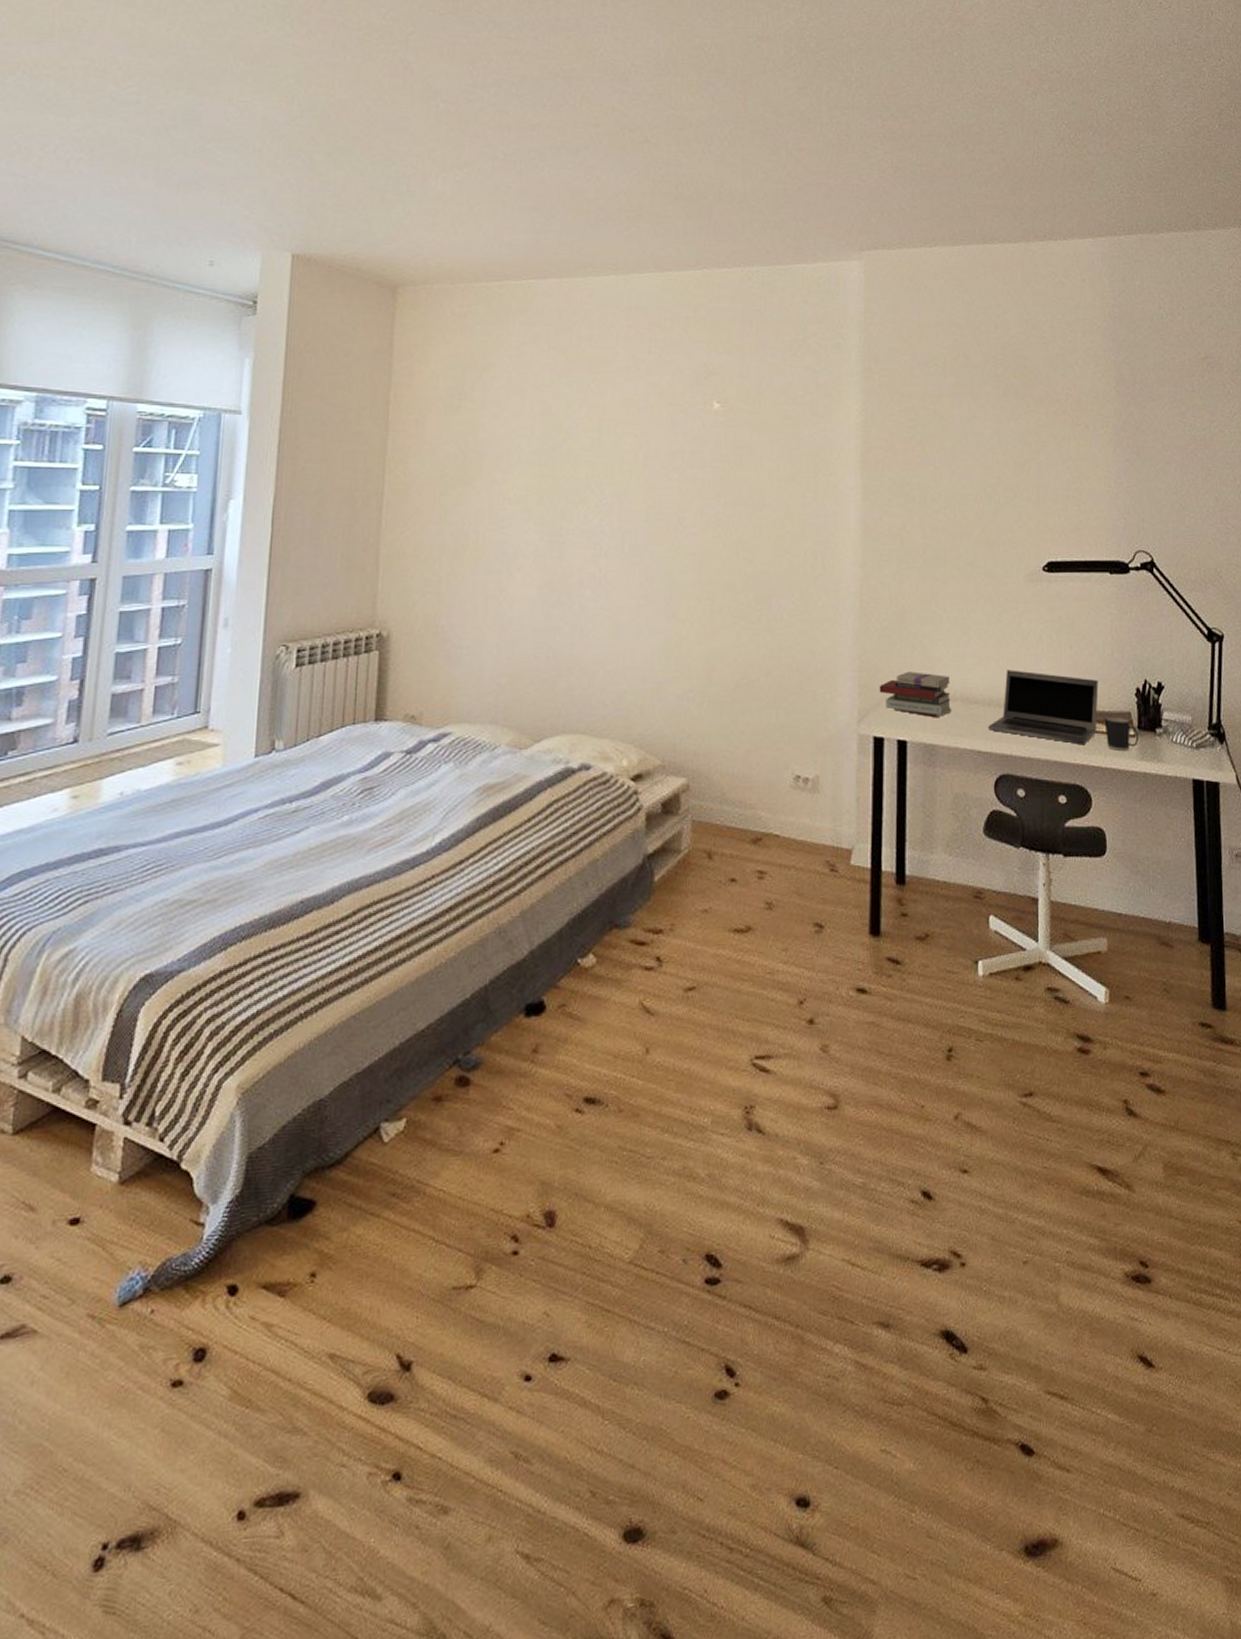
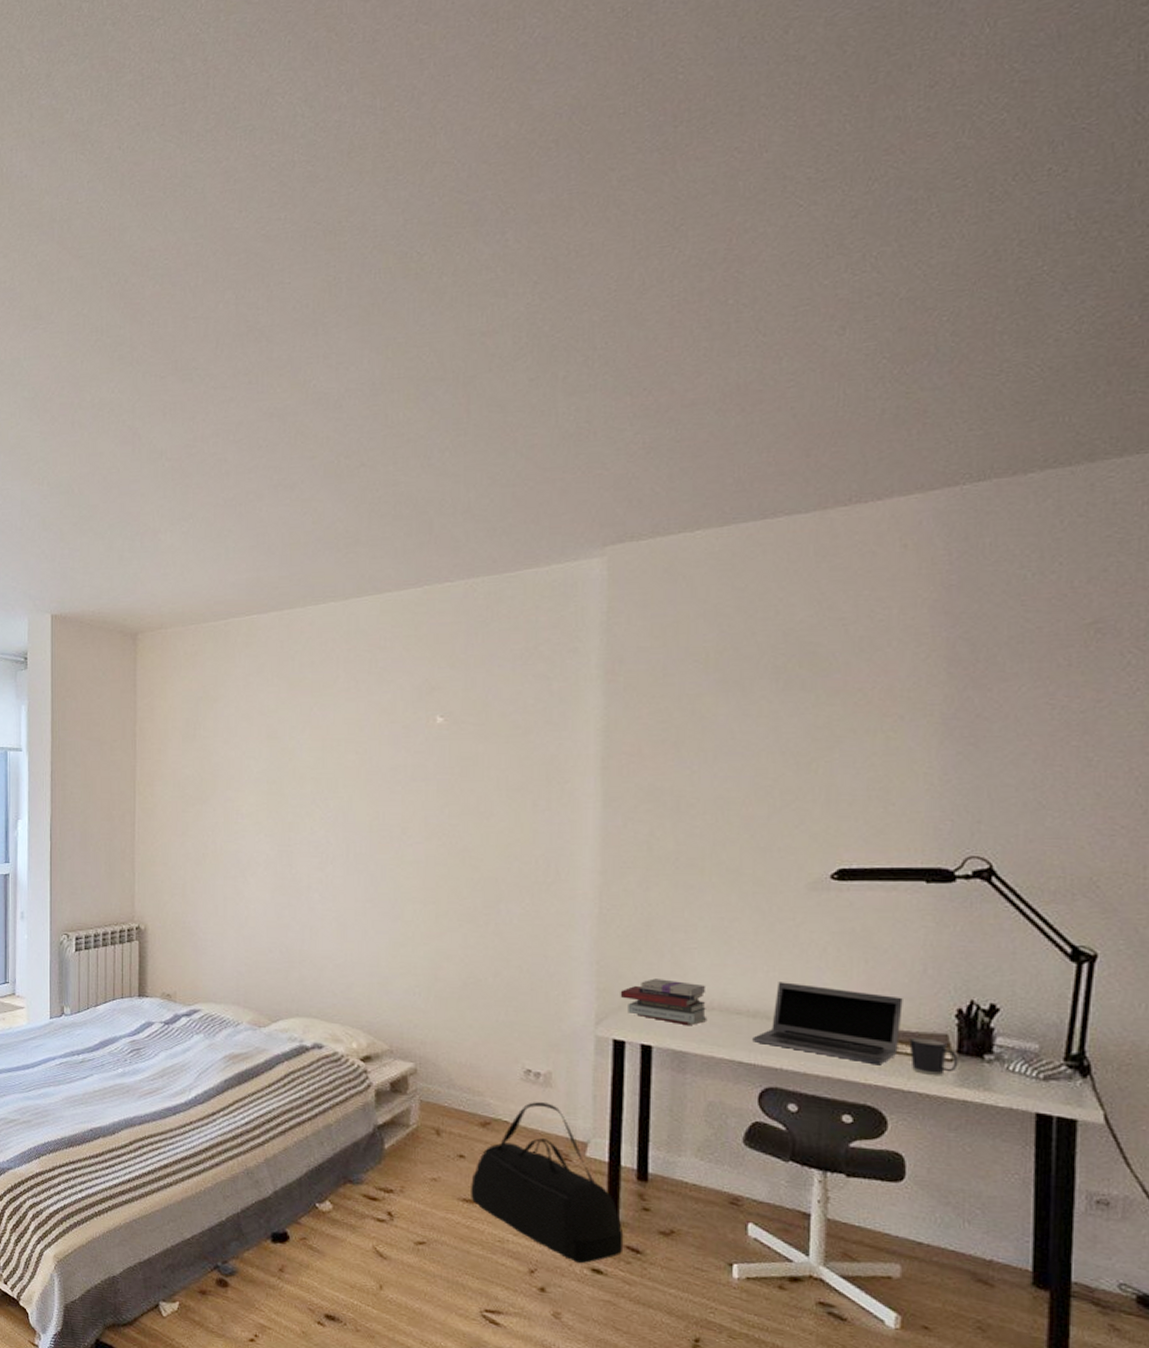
duffel bag: none [742,810,885,985] -> present [471,1102,624,1264]

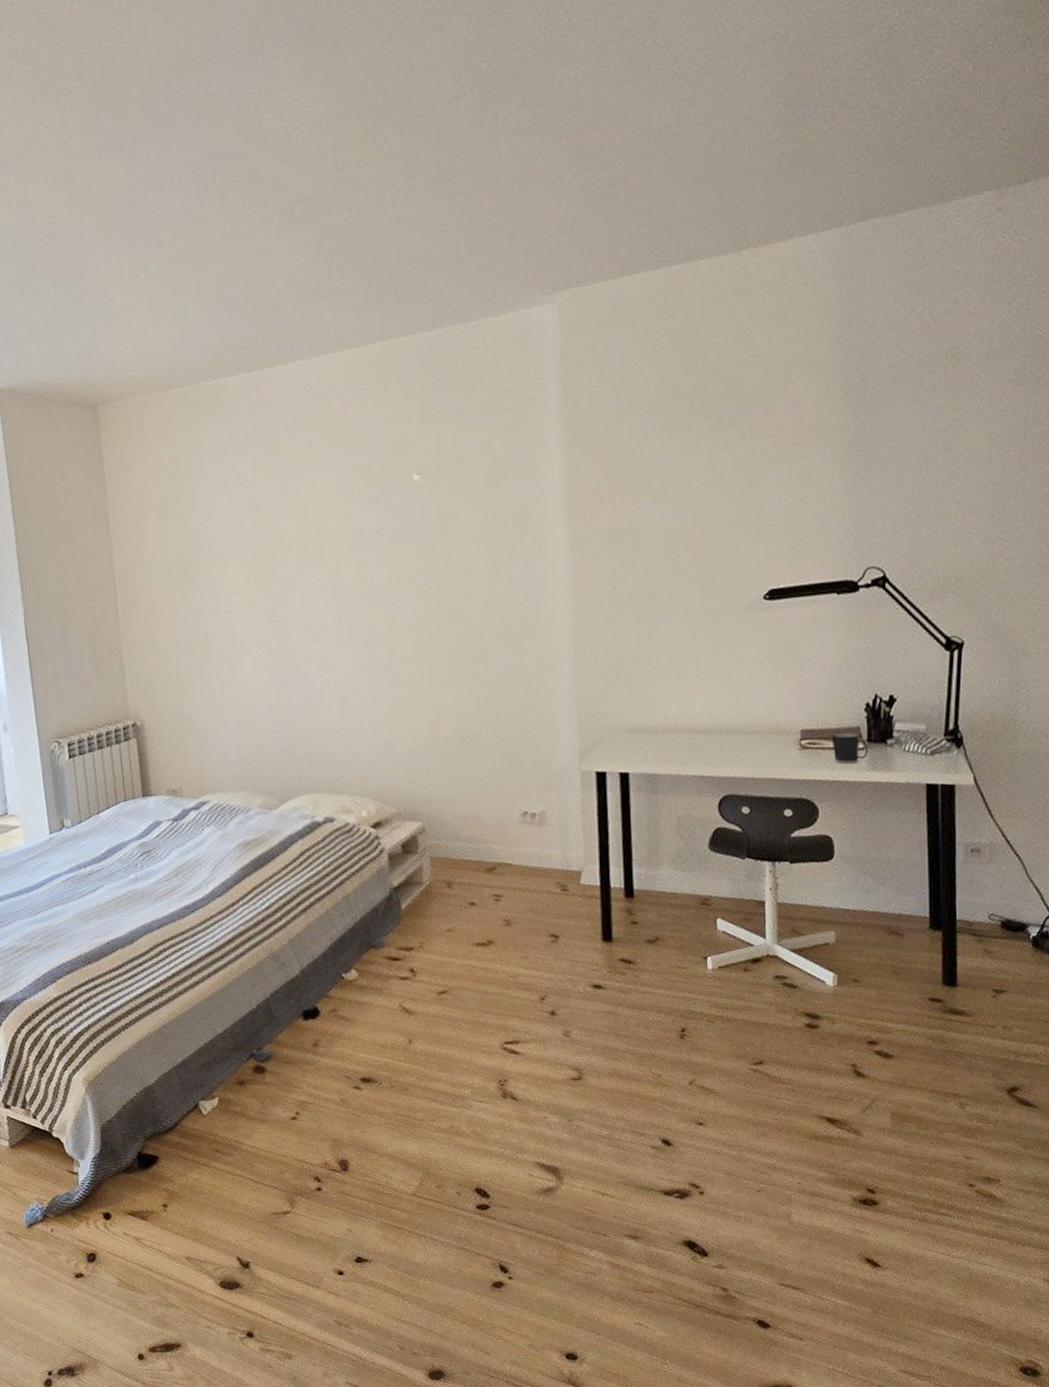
duffel bag: present [471,1102,624,1264] -> none [483,840,618,983]
books: present [620,978,708,1026] -> none [598,709,673,750]
laptop: present [752,982,903,1065] -> none [710,698,825,762]

